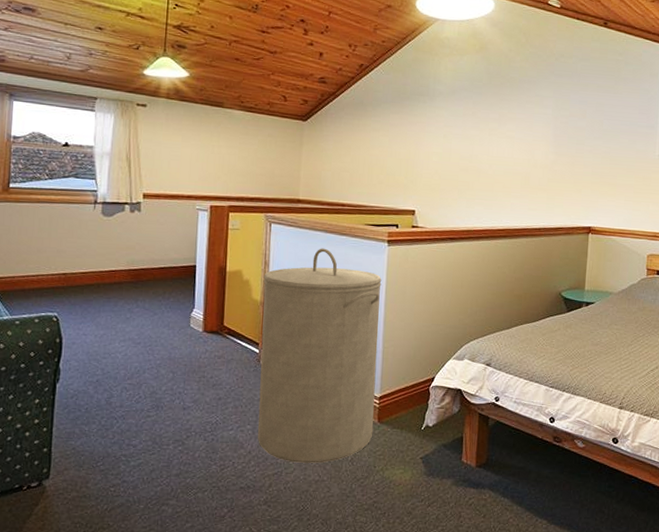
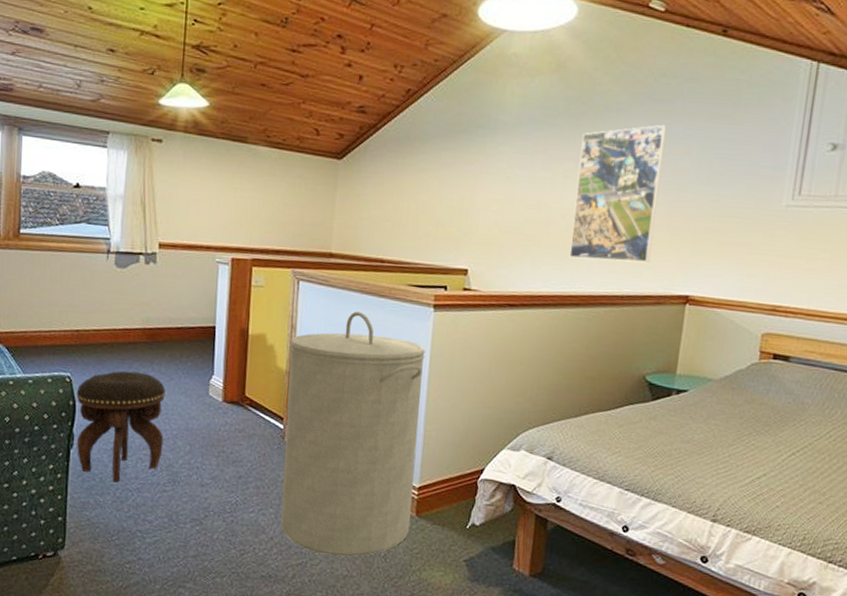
footstool: none [63,308,149,412] -> present [76,370,165,483]
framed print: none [496,93,566,202] -> present [569,124,666,263]

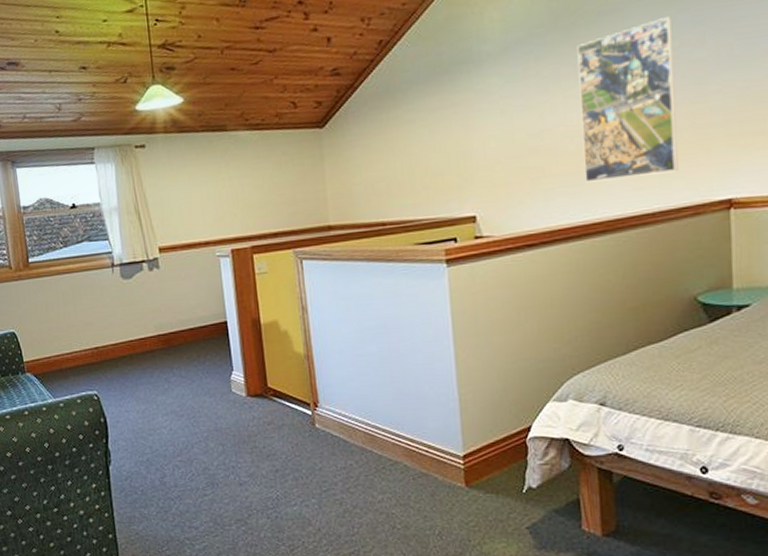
footstool: present [76,370,165,483] -> none [105,379,197,493]
laundry hamper: present [281,311,426,557] -> none [303,281,462,539]

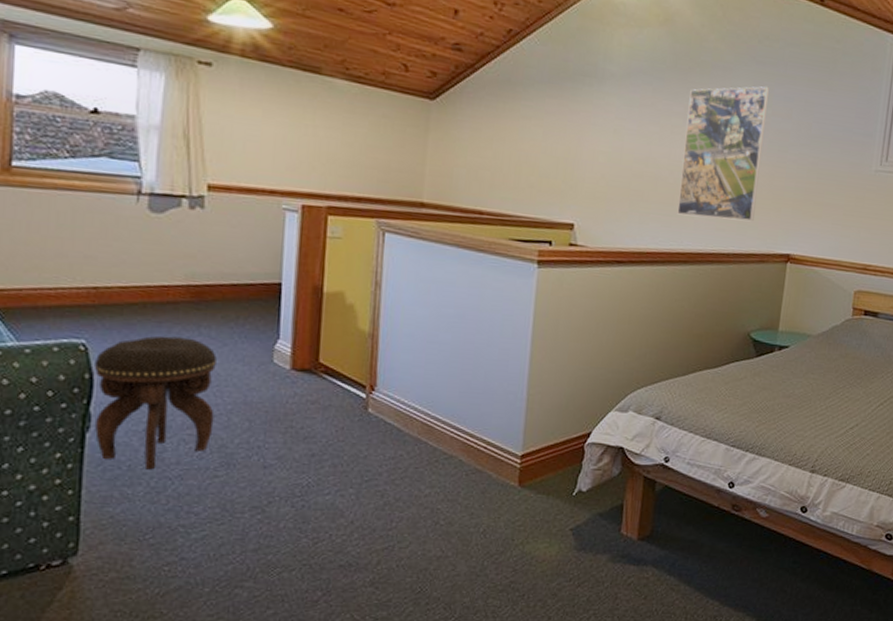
footstool: none [105,379,197,493] -> present [94,335,217,470]

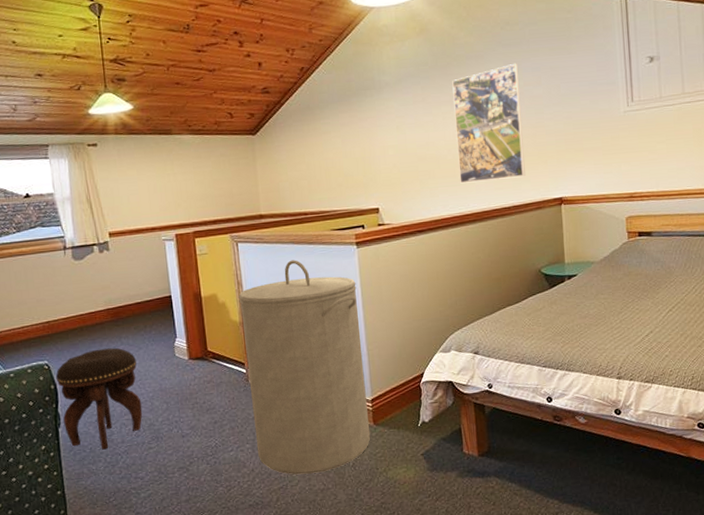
laundry hamper: none [363,267,529,536] -> present [238,260,371,475]

